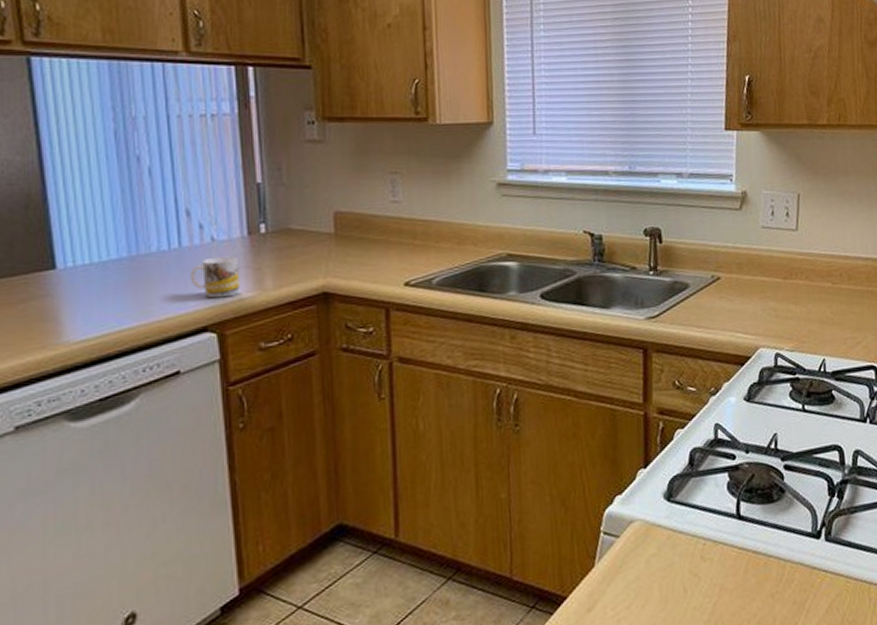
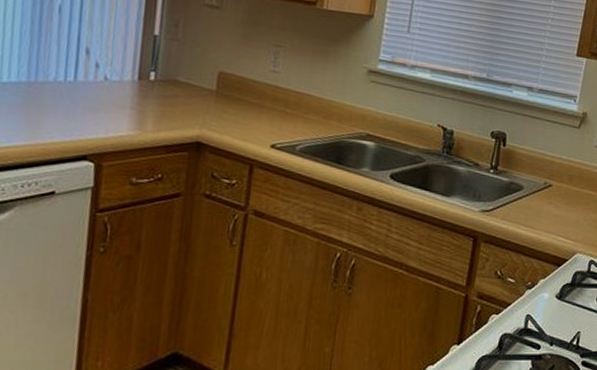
mug: present [190,256,241,298] -> none [79,94,125,133]

